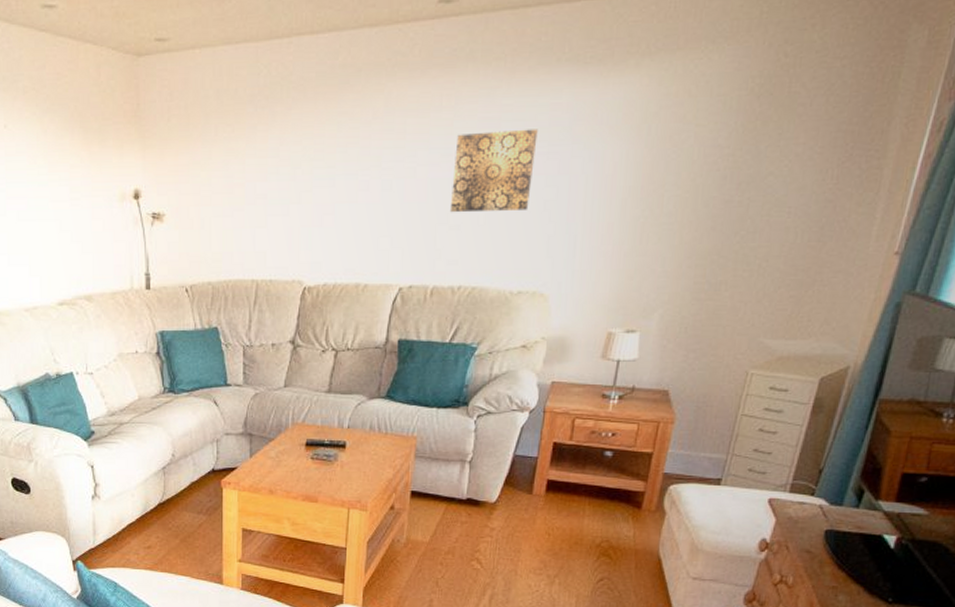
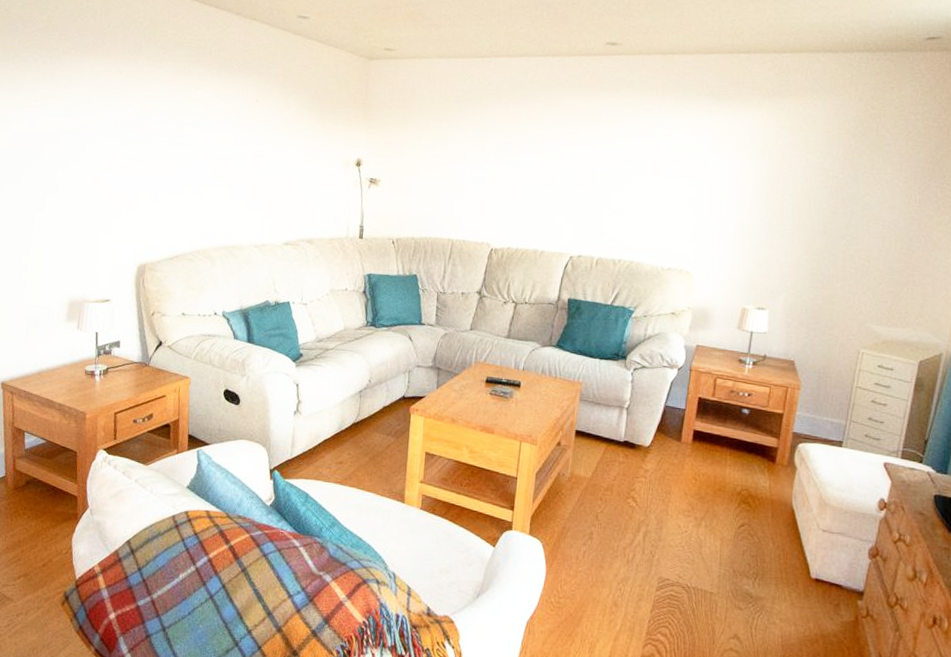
wall art: present [449,129,538,213] -> none [612,141,683,204]

